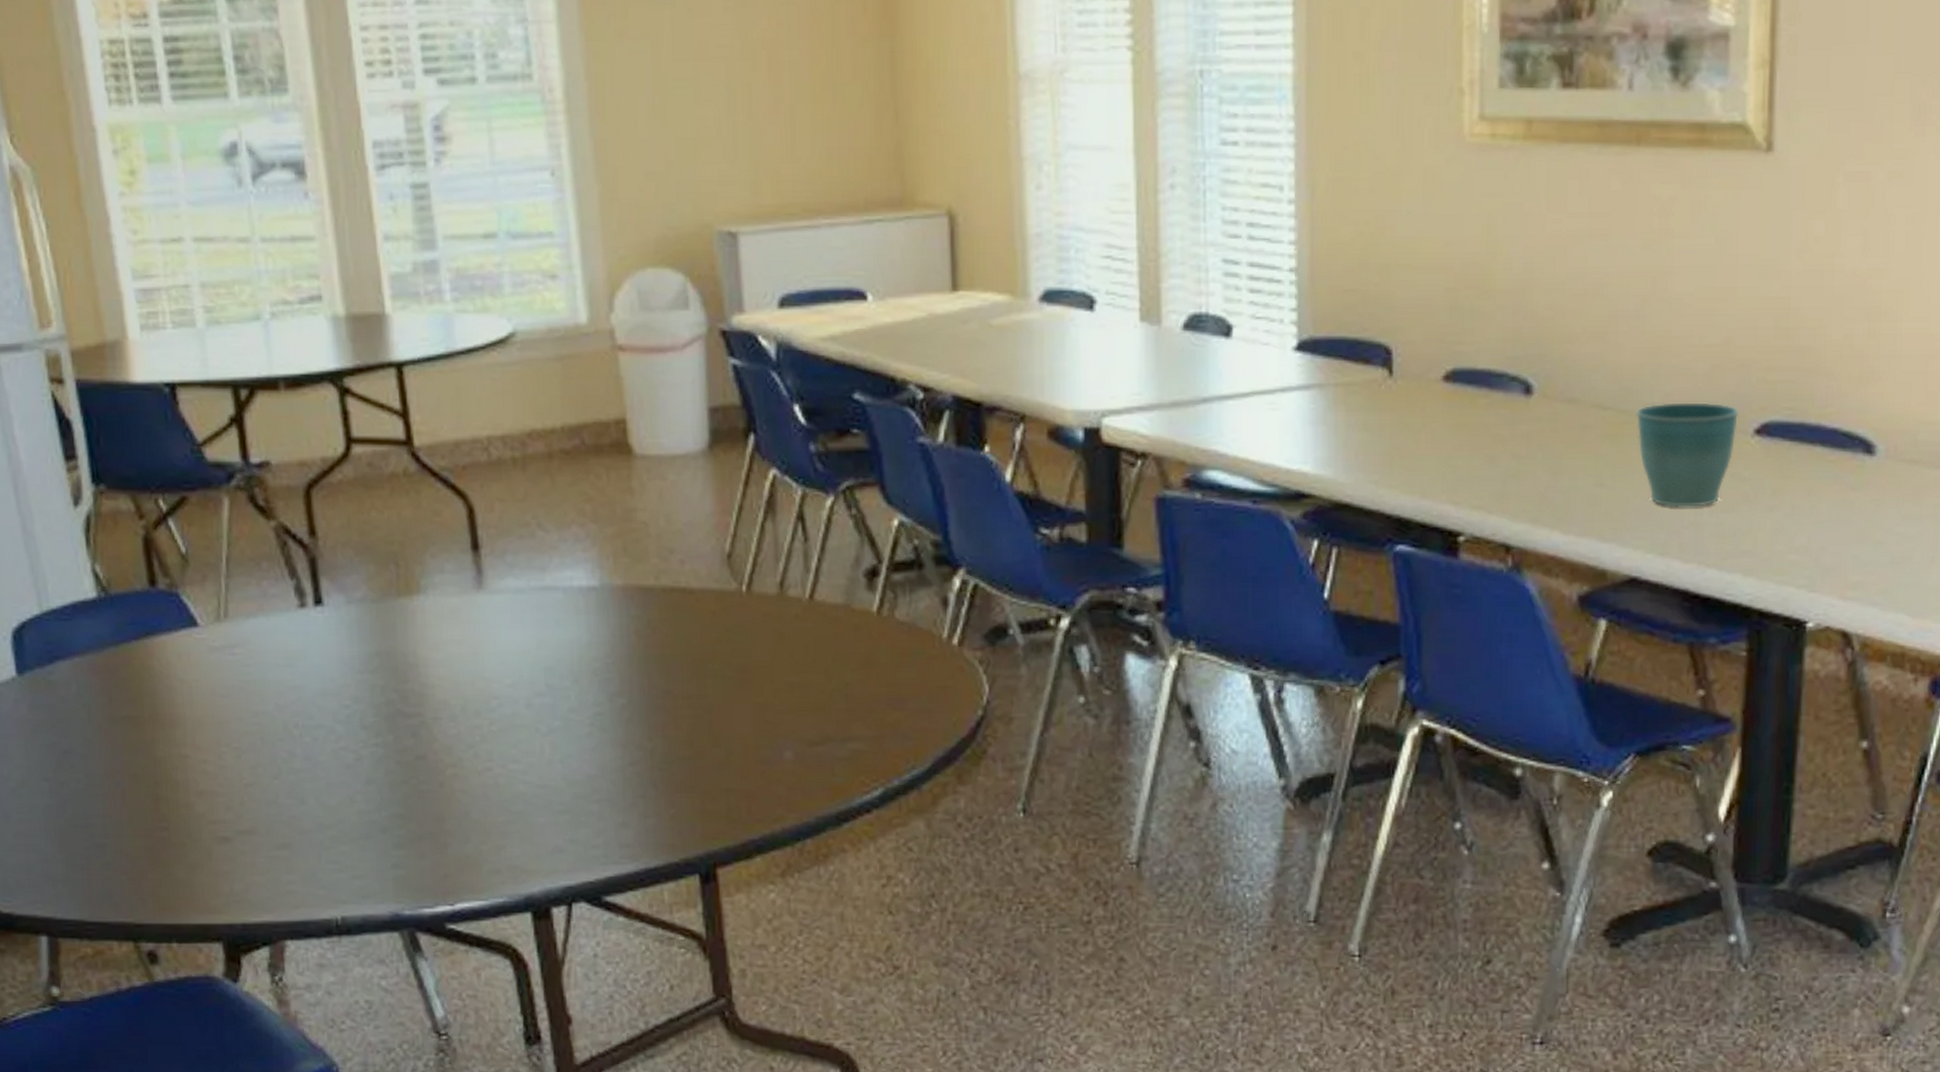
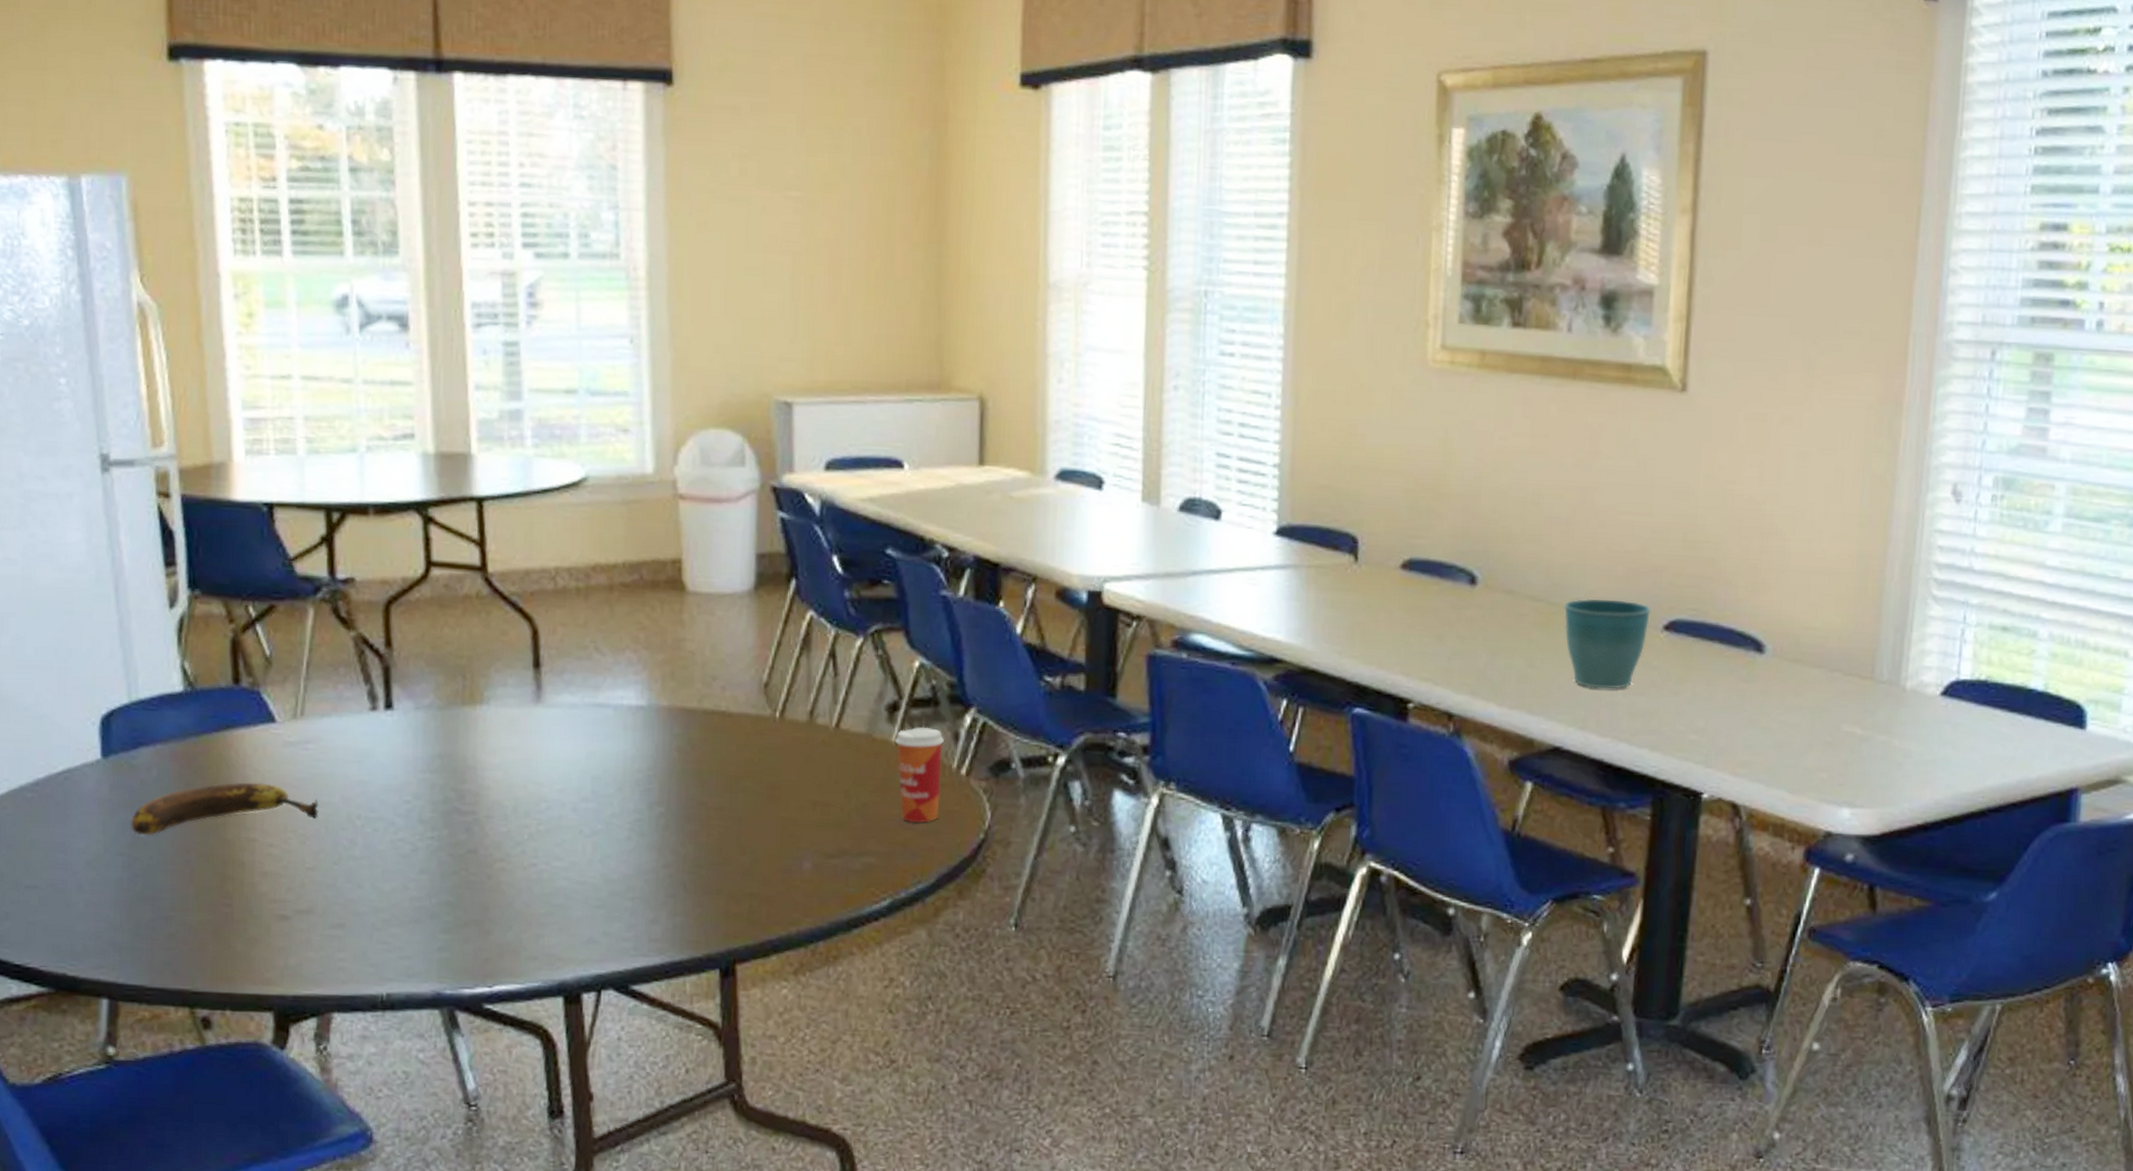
banana: none [54,694,253,757] -> present [131,782,319,836]
paper cup: none [876,593,932,702] -> present [894,727,945,823]

